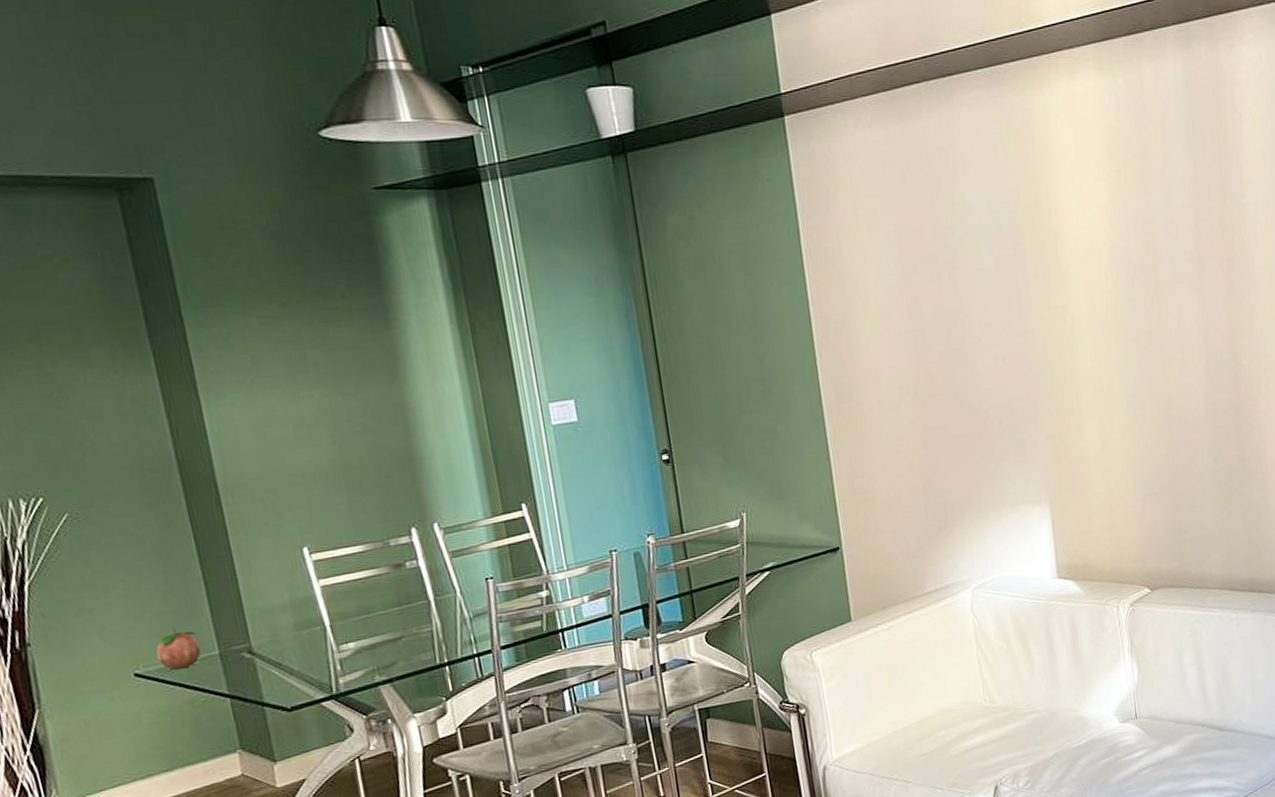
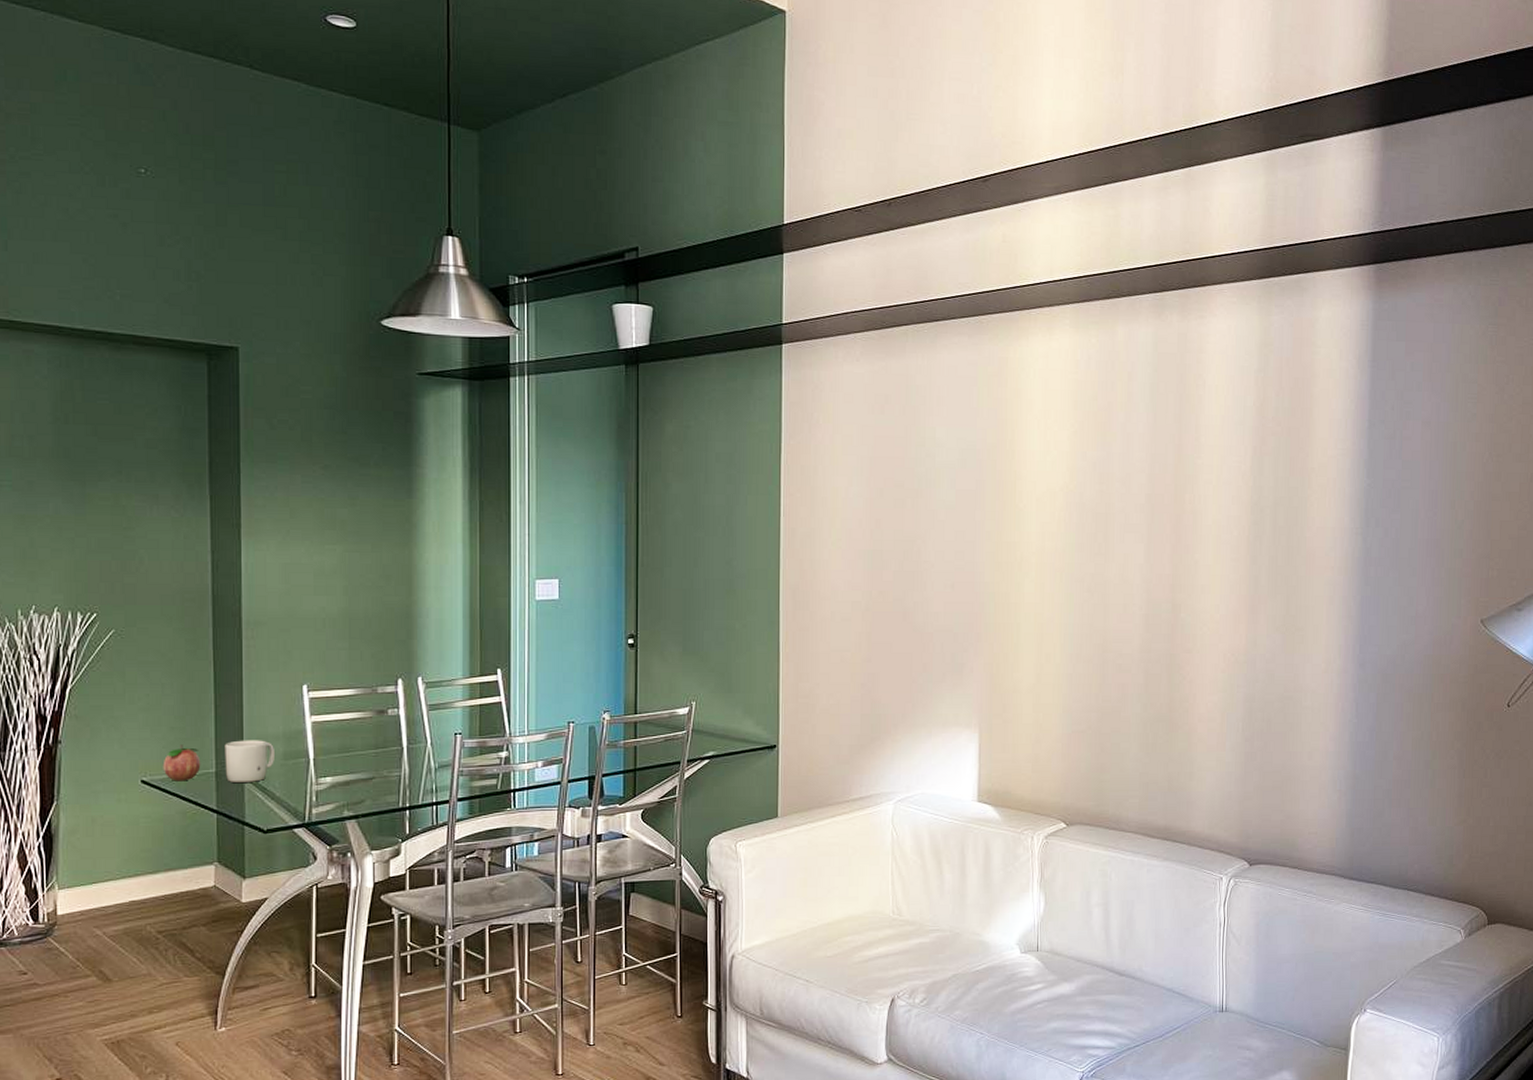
mug: none [224,612,286,663] -> present [224,740,276,784]

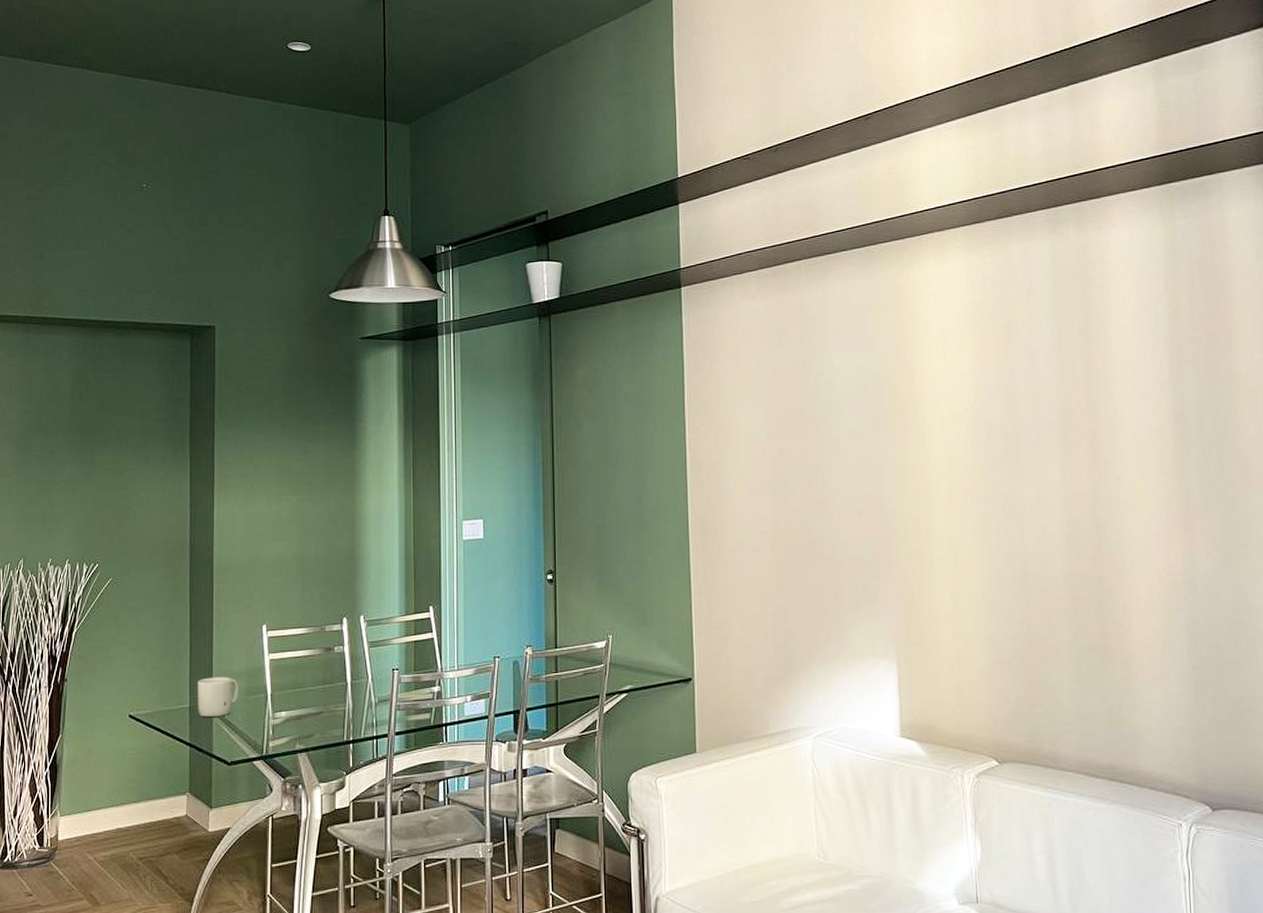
fruit: present [163,744,201,781] -> none [146,682,178,716]

